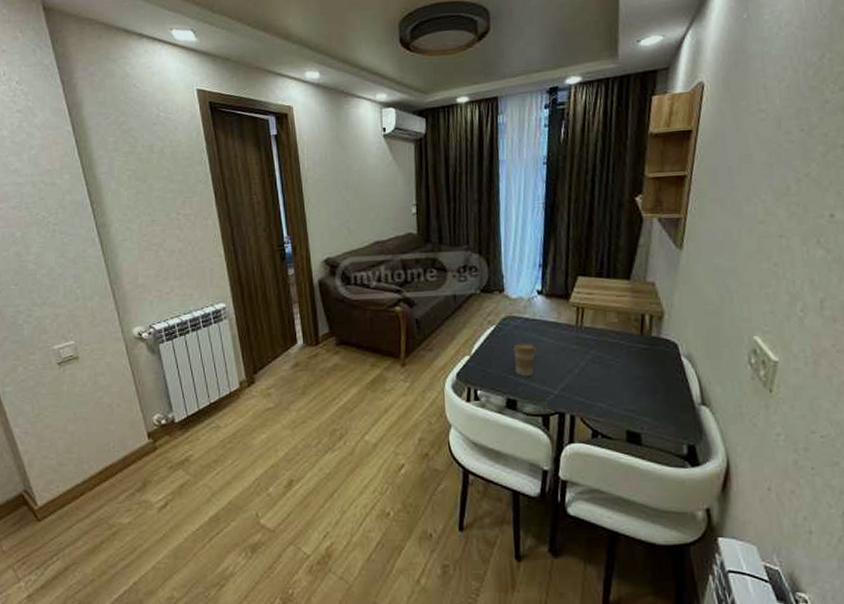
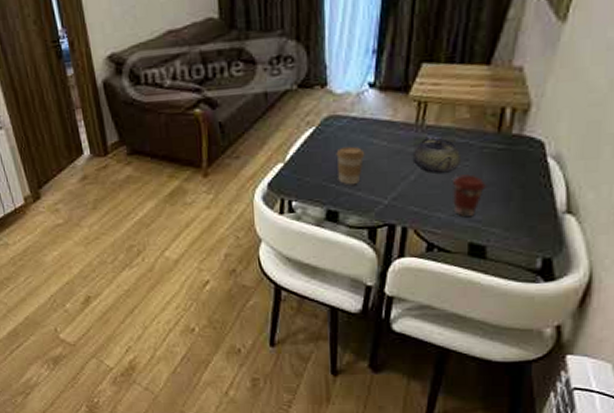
teapot: none [575,336,614,369] -> present [412,136,460,175]
coffee cup: none [609,369,636,407] -> present [453,174,486,218]

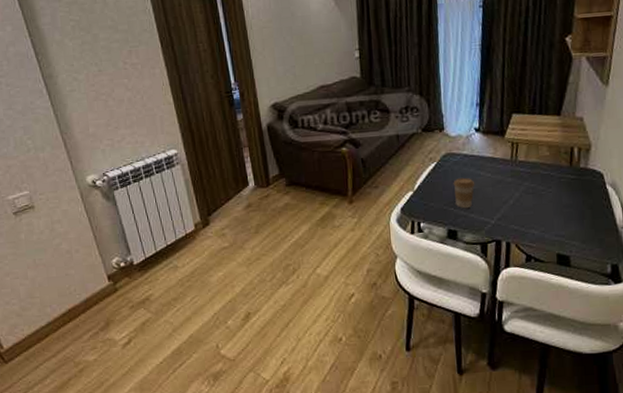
teapot: present [412,136,460,175] -> none [510,169,546,199]
coffee cup: present [453,174,486,218] -> none [541,199,566,233]

